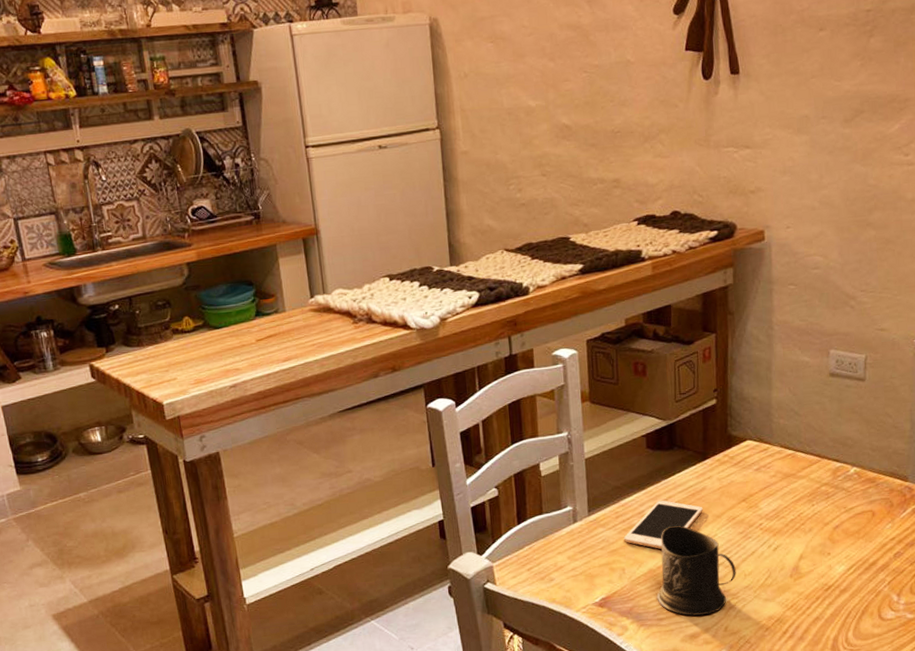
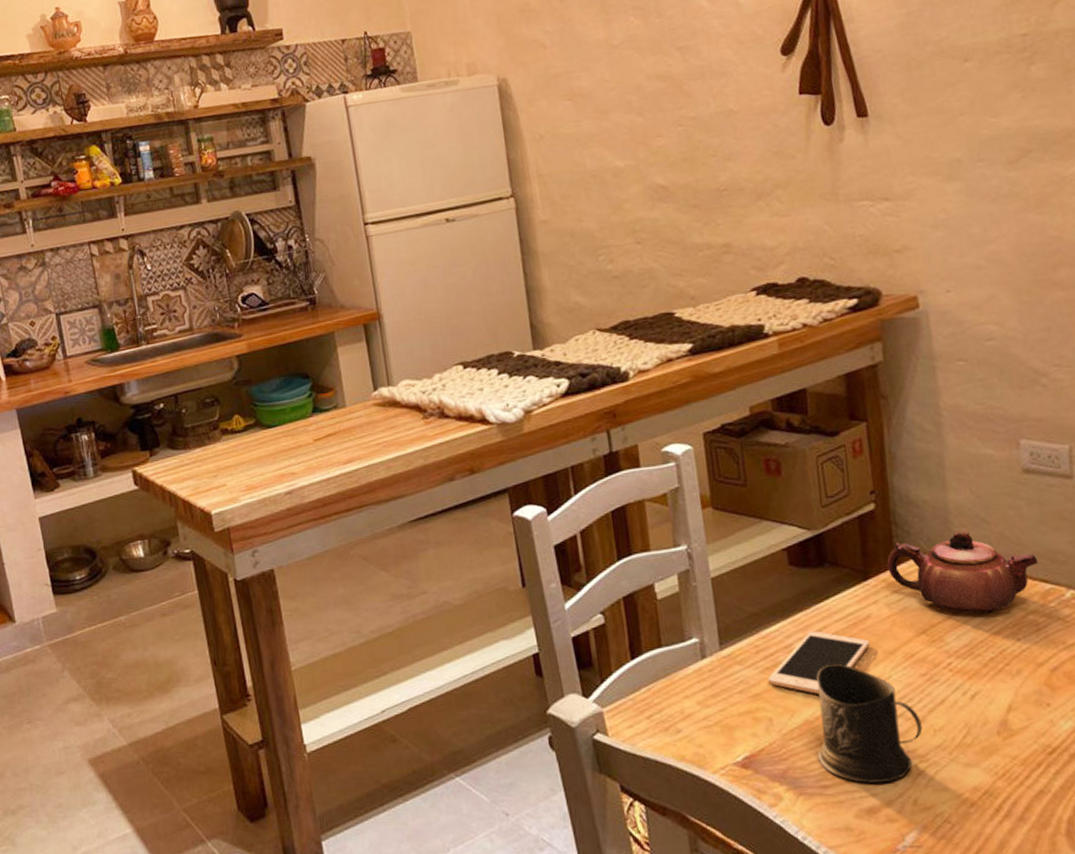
teapot: none [721,421,833,486] -> present [886,530,1039,615]

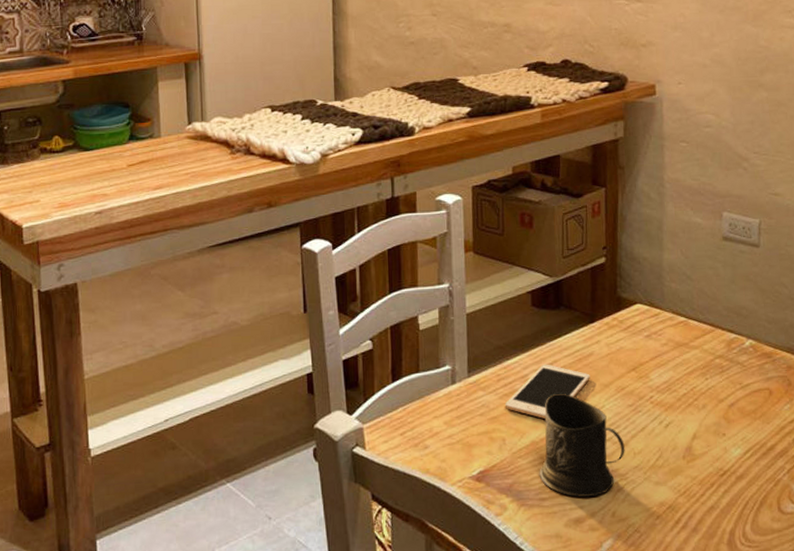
teapot: present [886,530,1039,615] -> none [610,285,727,357]

